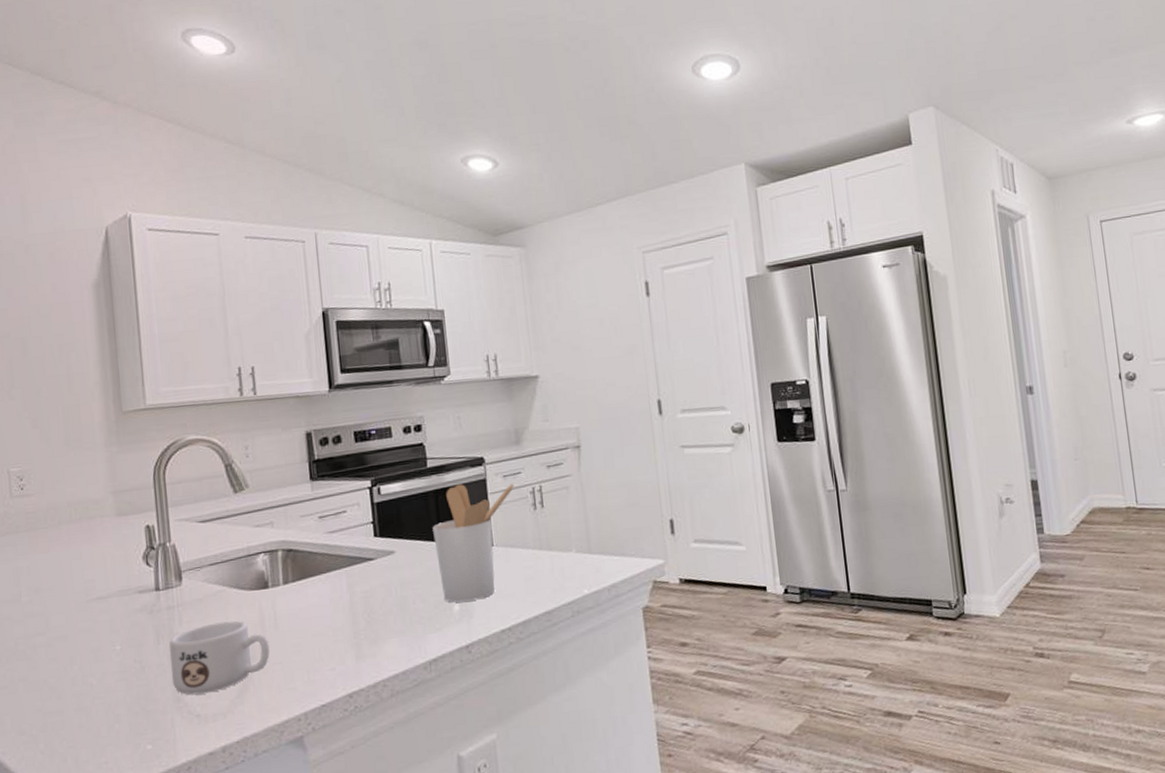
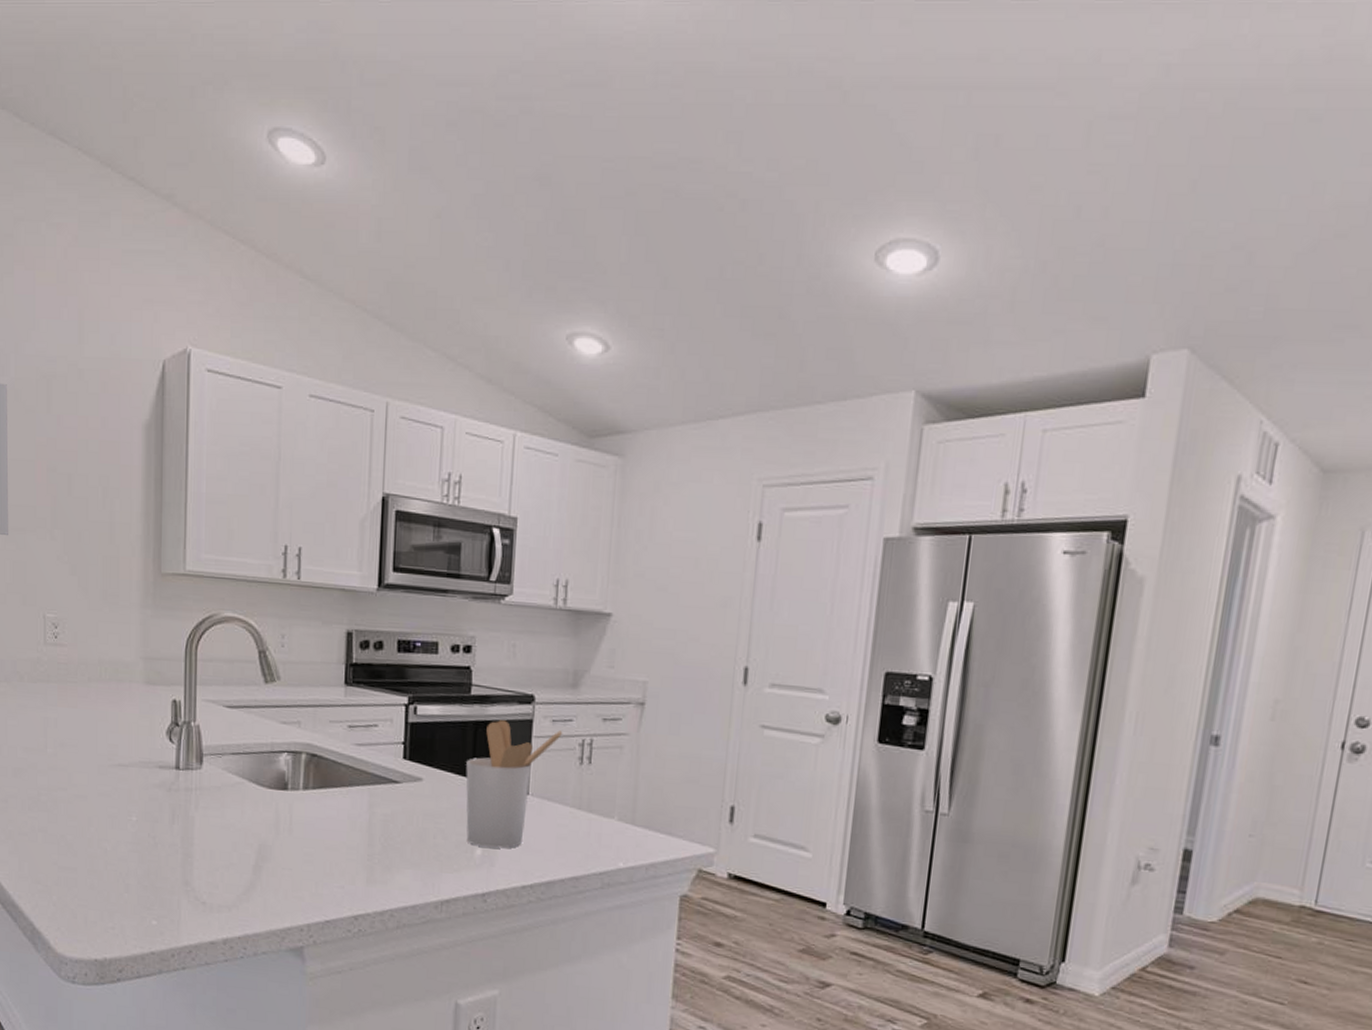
mug: present [169,620,270,695] -> none [183,814,281,884]

